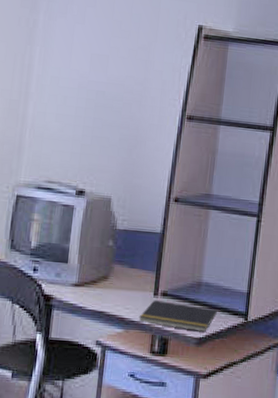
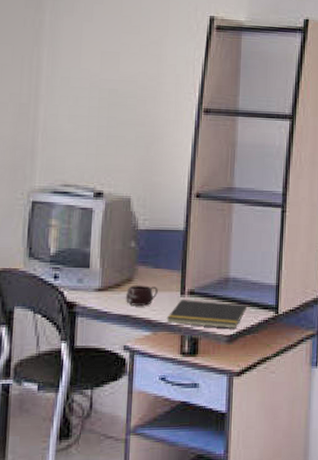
mug: none [101,283,132,304] -> present [126,285,158,306]

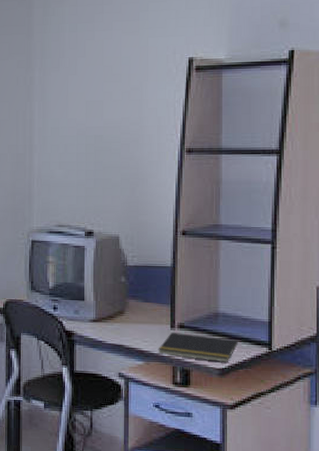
mug: present [126,285,158,306] -> none [119,317,148,337]

